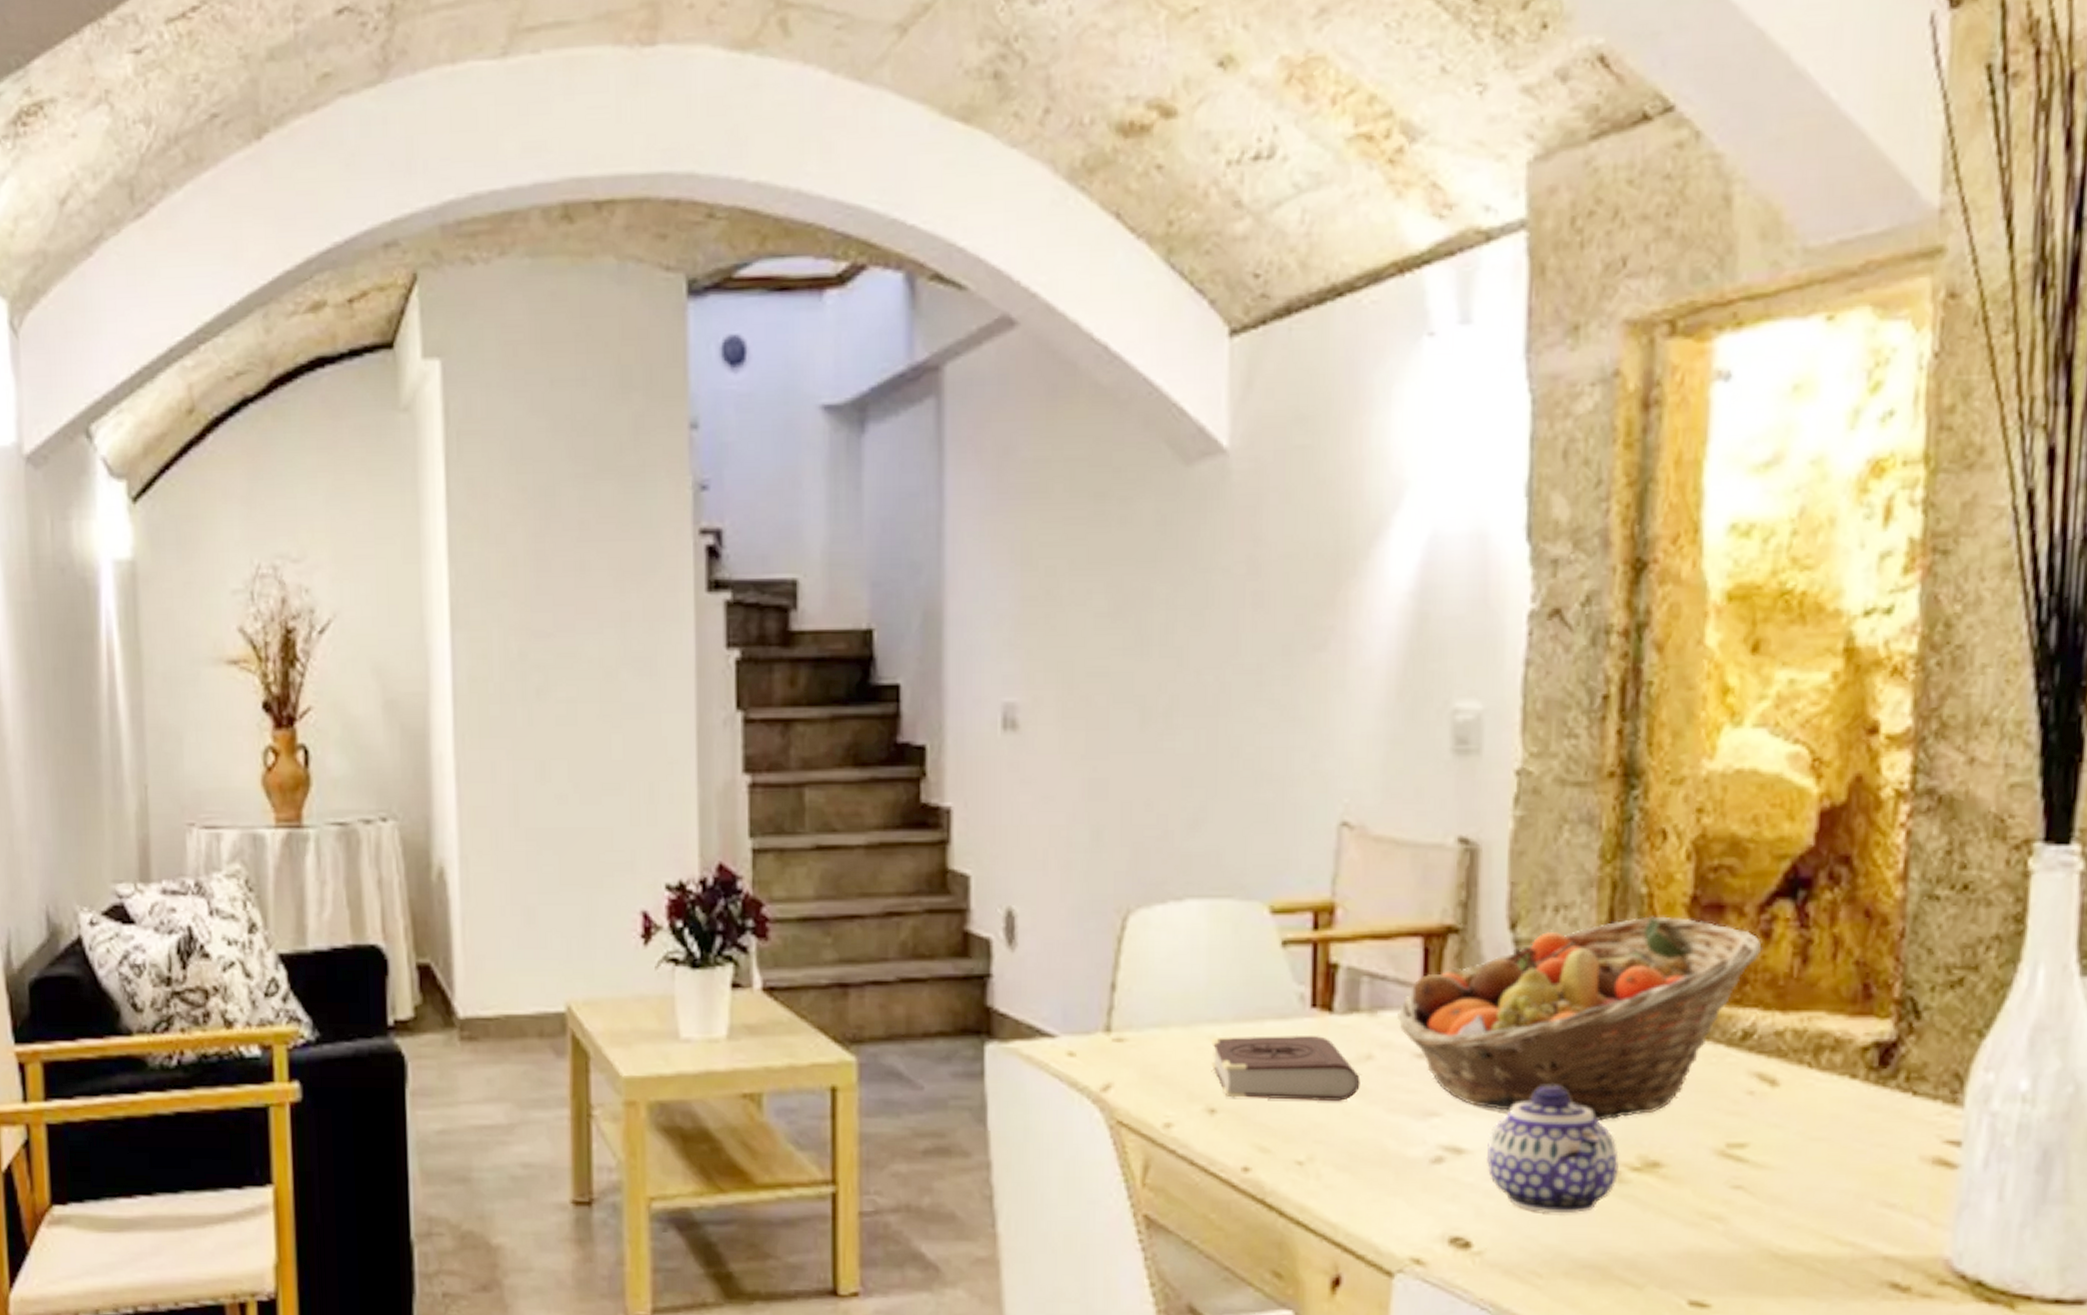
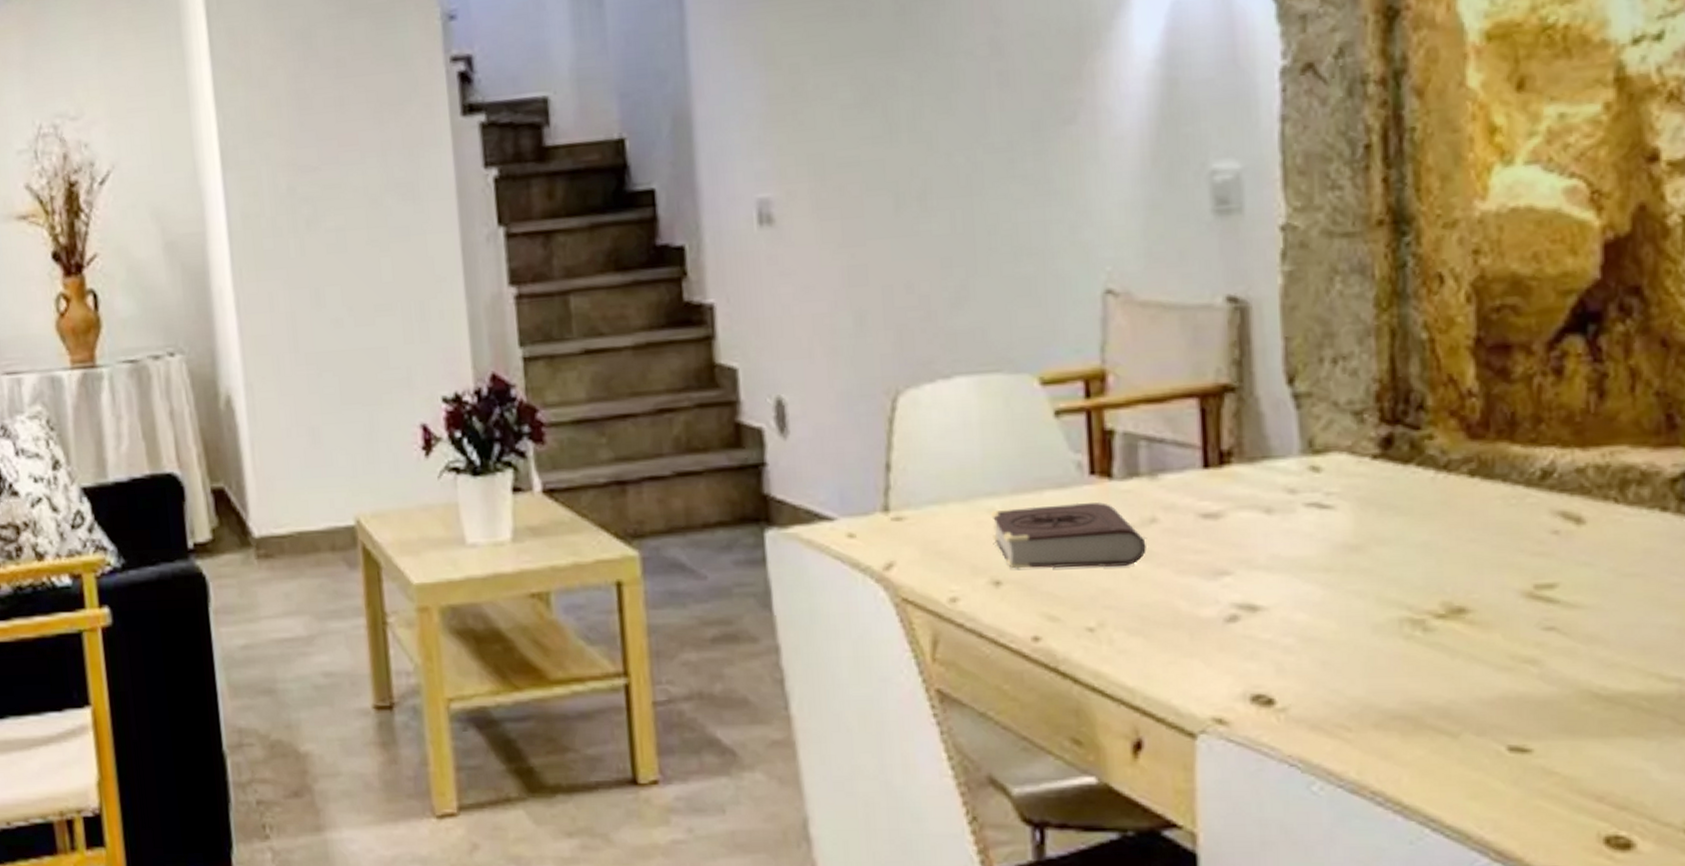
fruit basket: present [1397,916,1762,1121] -> none [1179,360,1555,570]
teapot: present [1486,1085,1619,1214] -> none [1282,537,1422,666]

